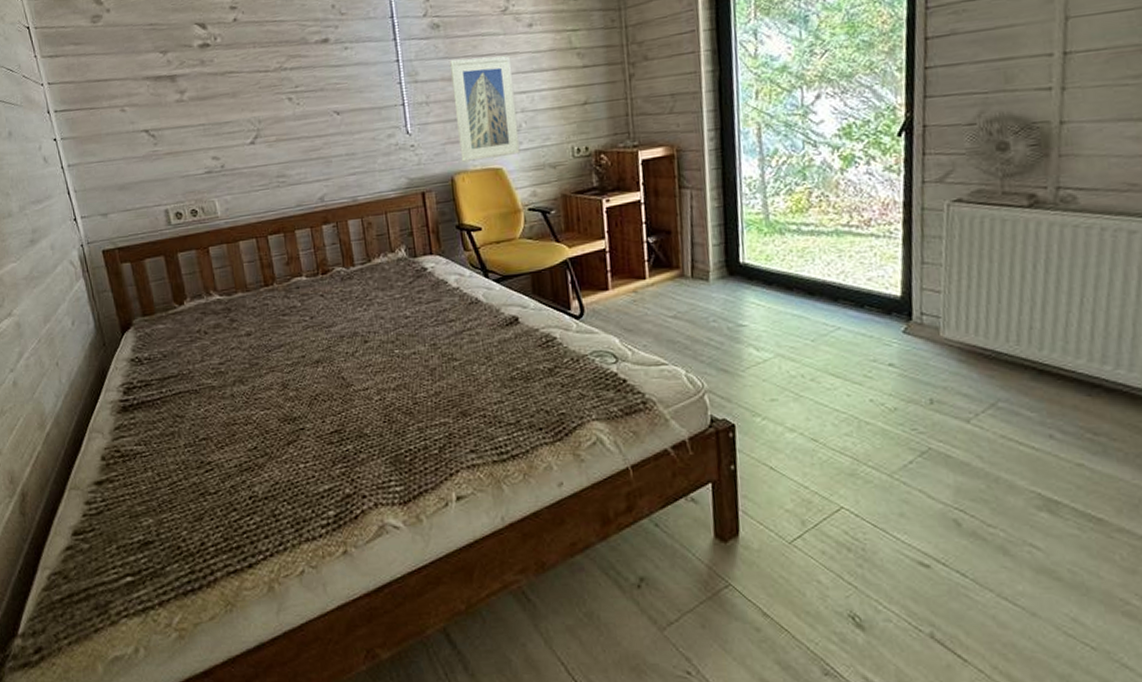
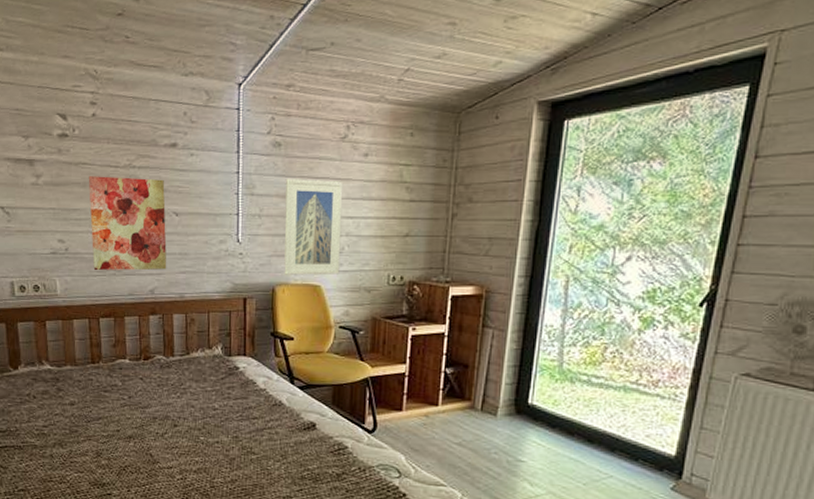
wall art: none [237,78,335,186] -> present [88,176,167,271]

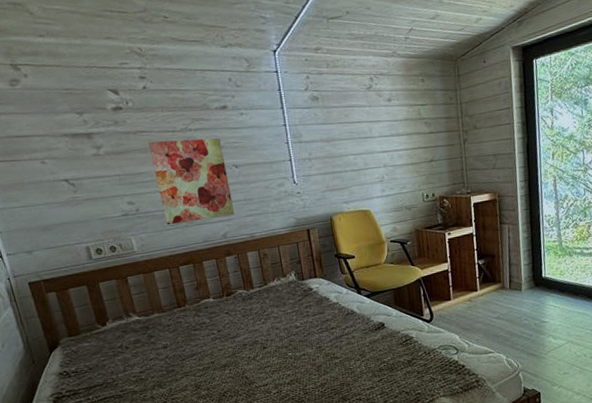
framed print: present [284,179,344,275] -> none [327,123,384,205]

